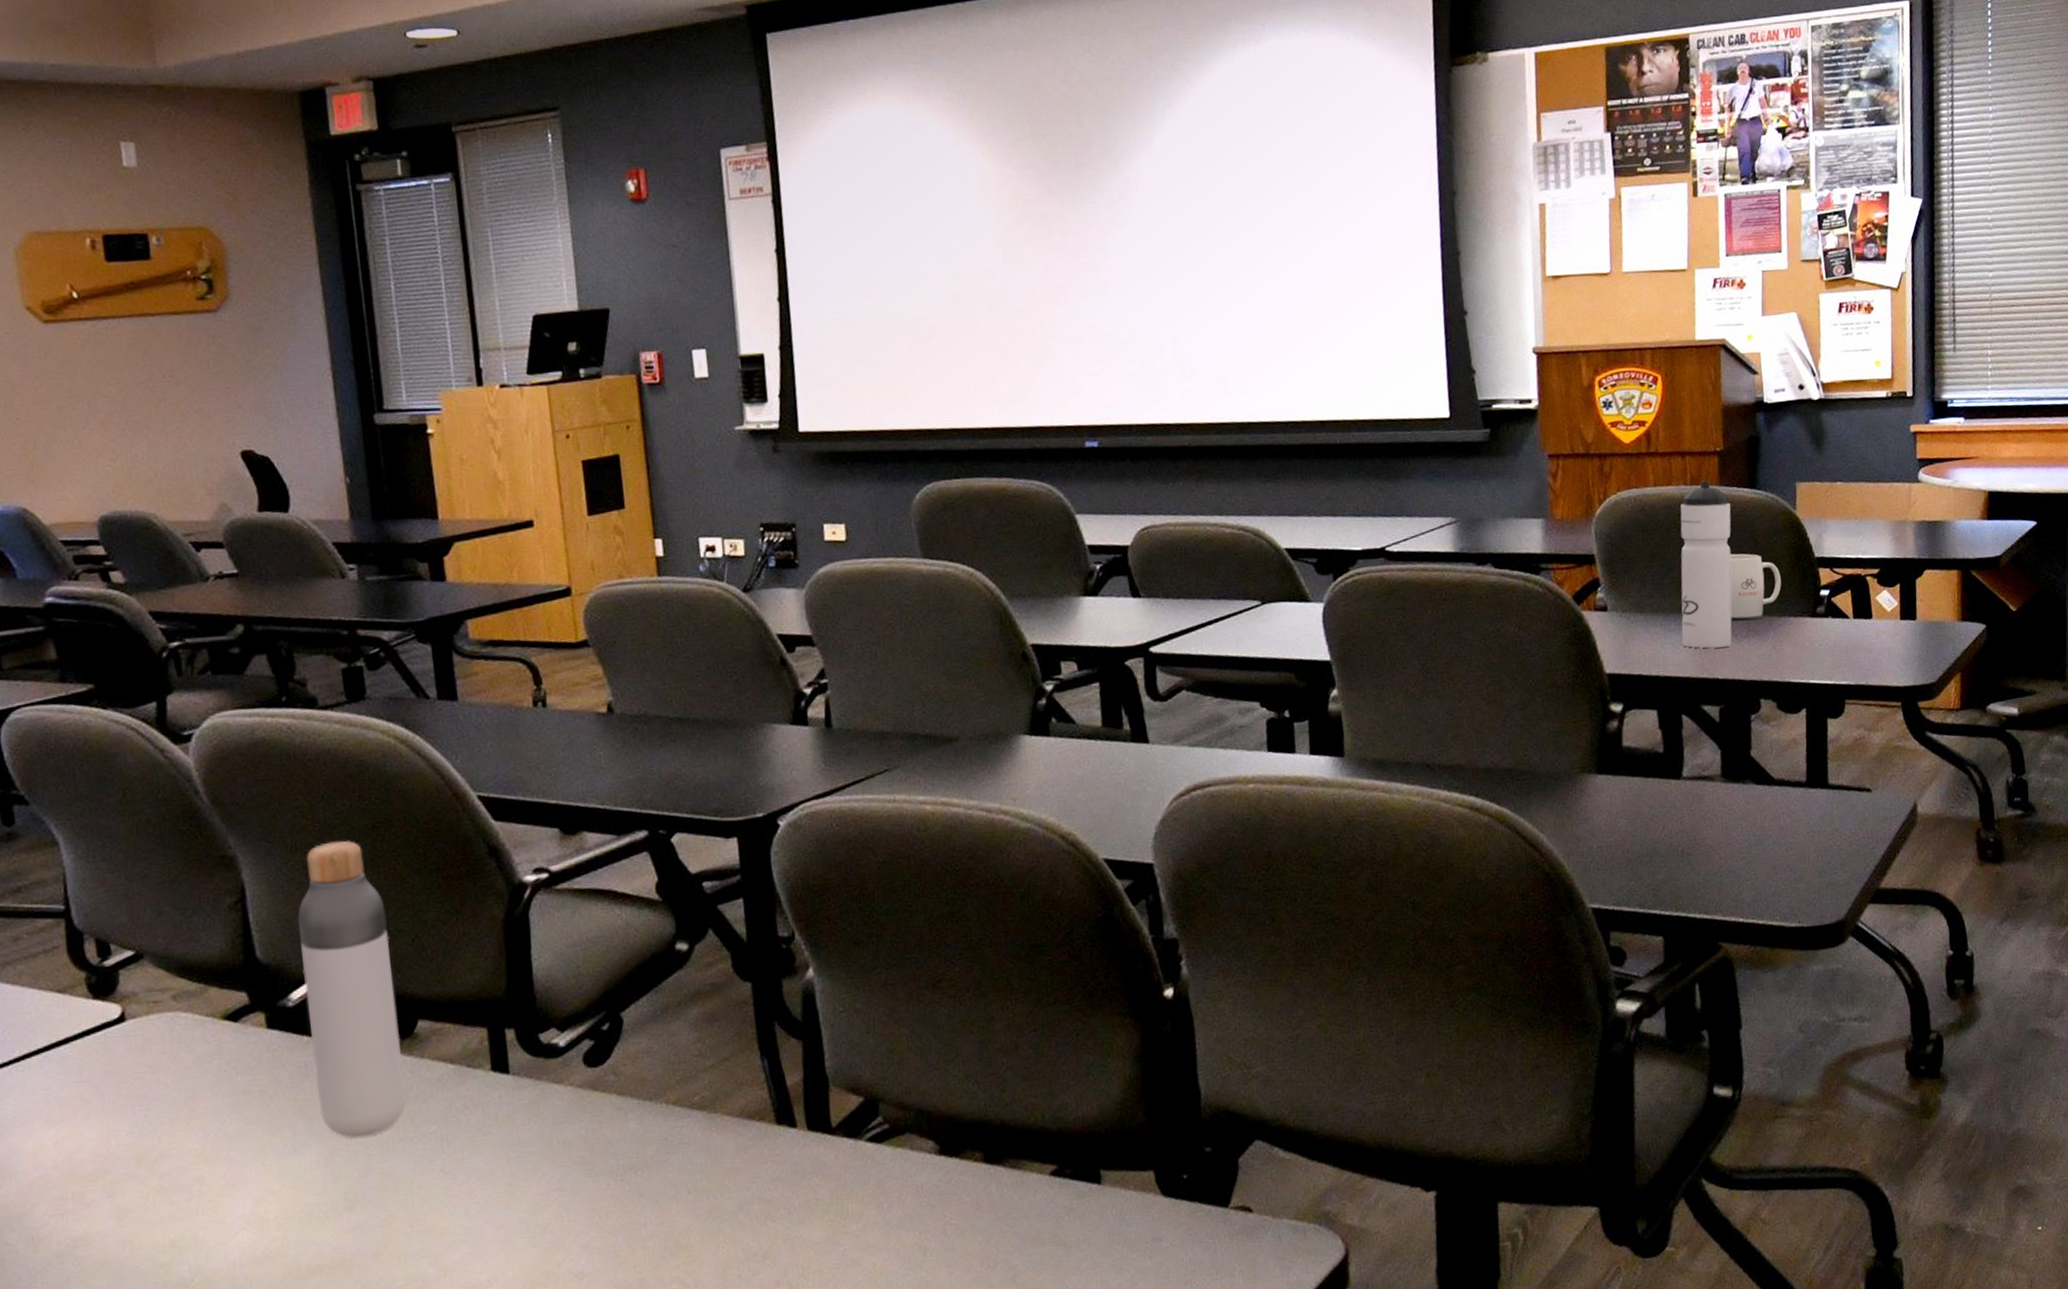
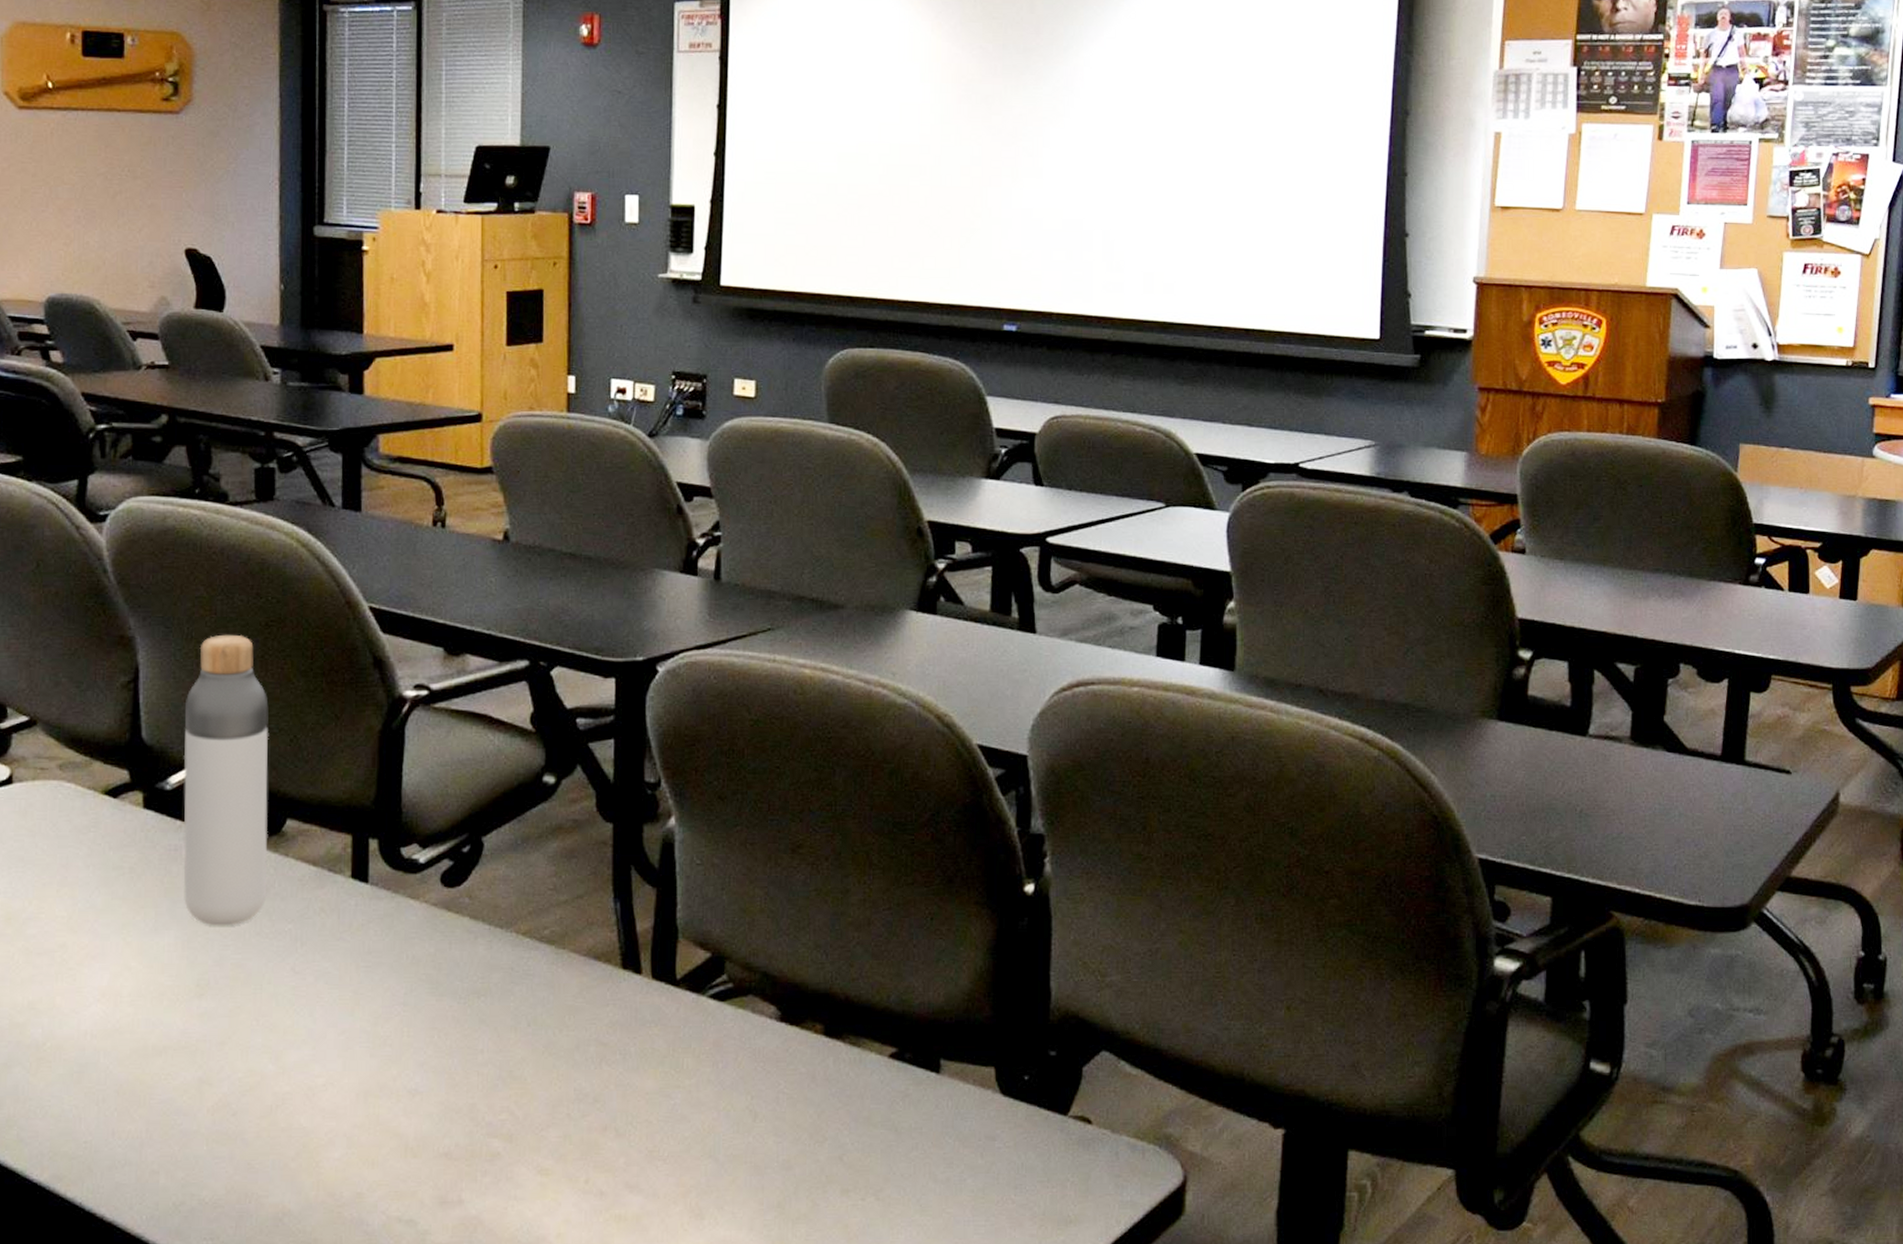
water bottle: present [1680,481,1732,649] -> none [1601,432,1668,605]
mug: present [1729,553,1781,622] -> none [1656,510,1714,581]

